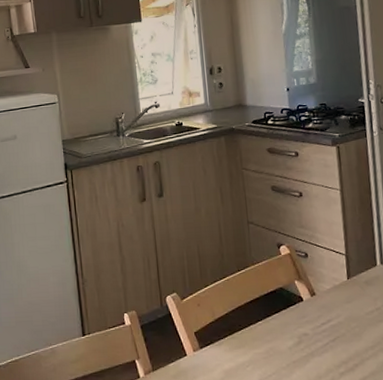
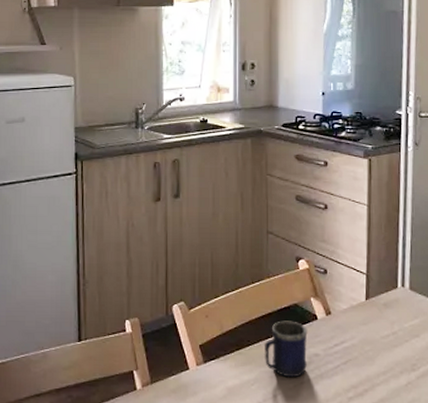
mug: none [255,304,297,358] -> present [265,320,308,378]

